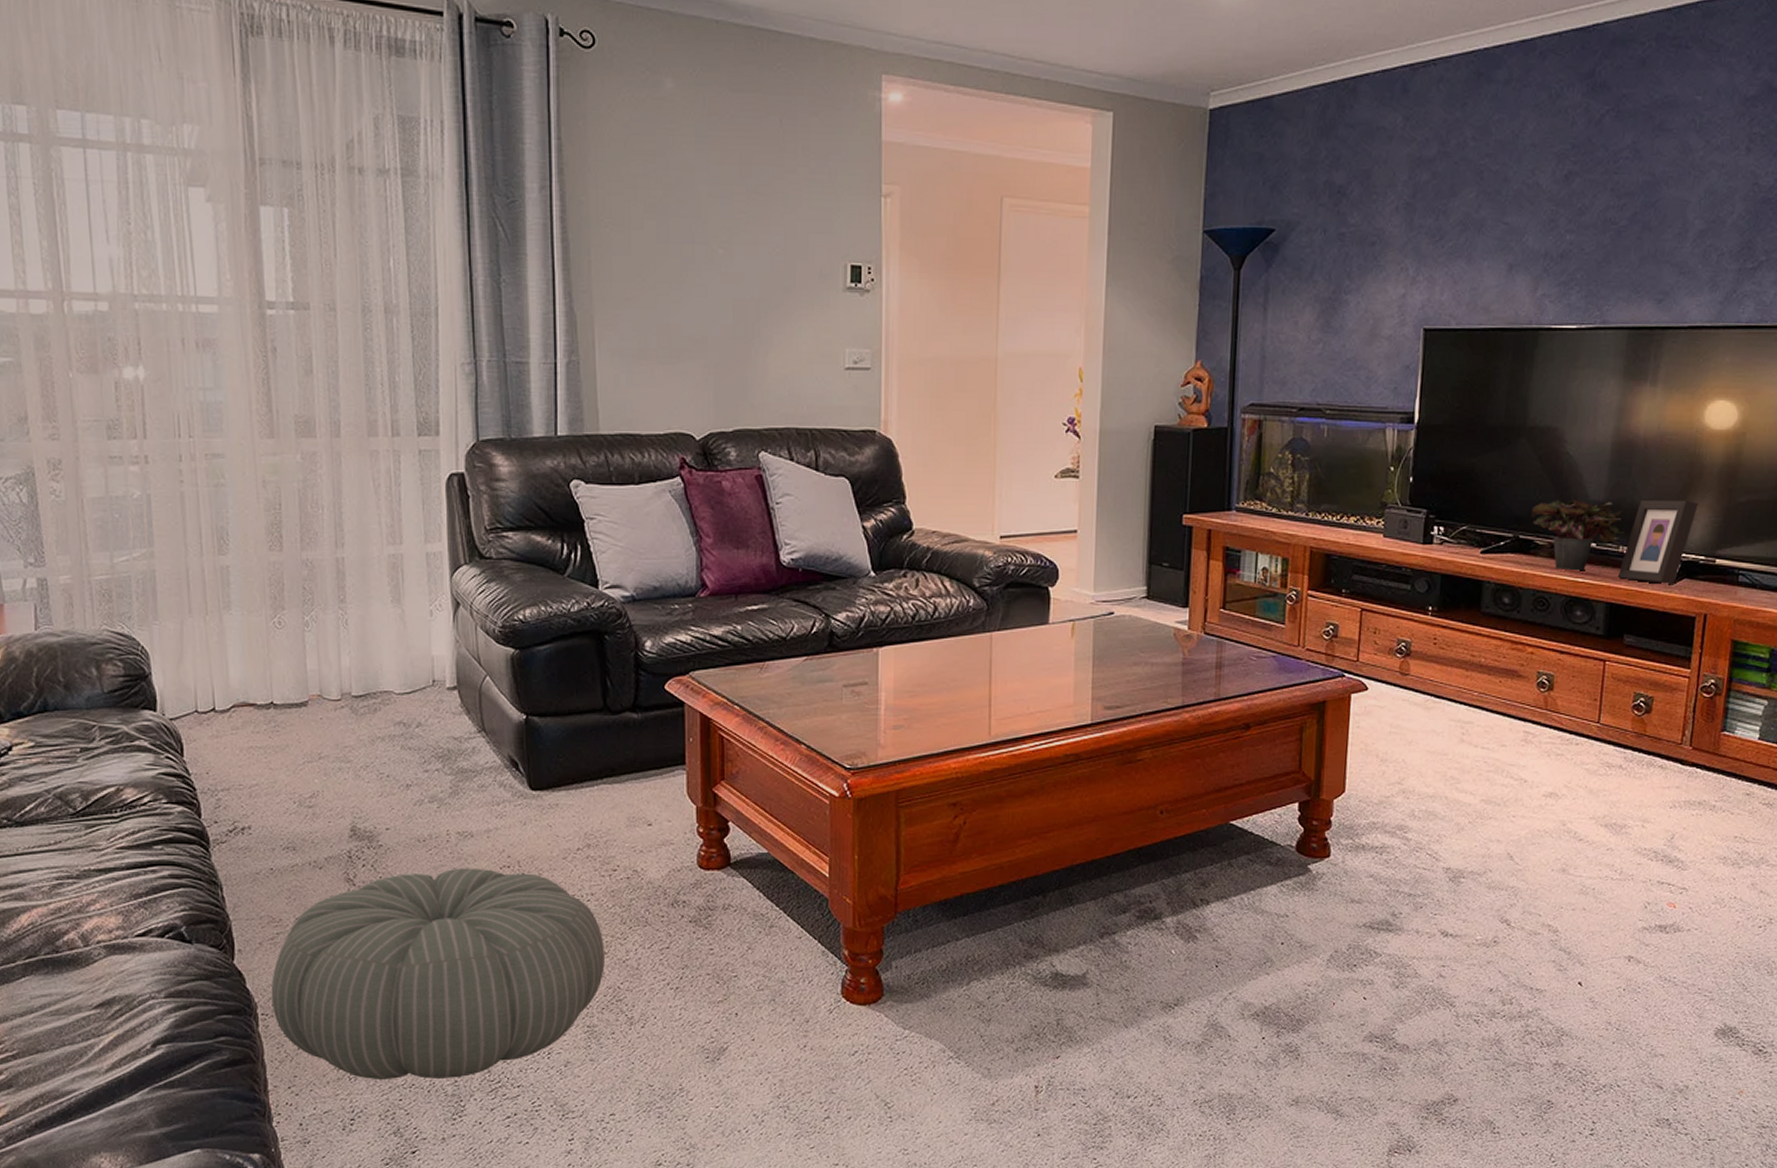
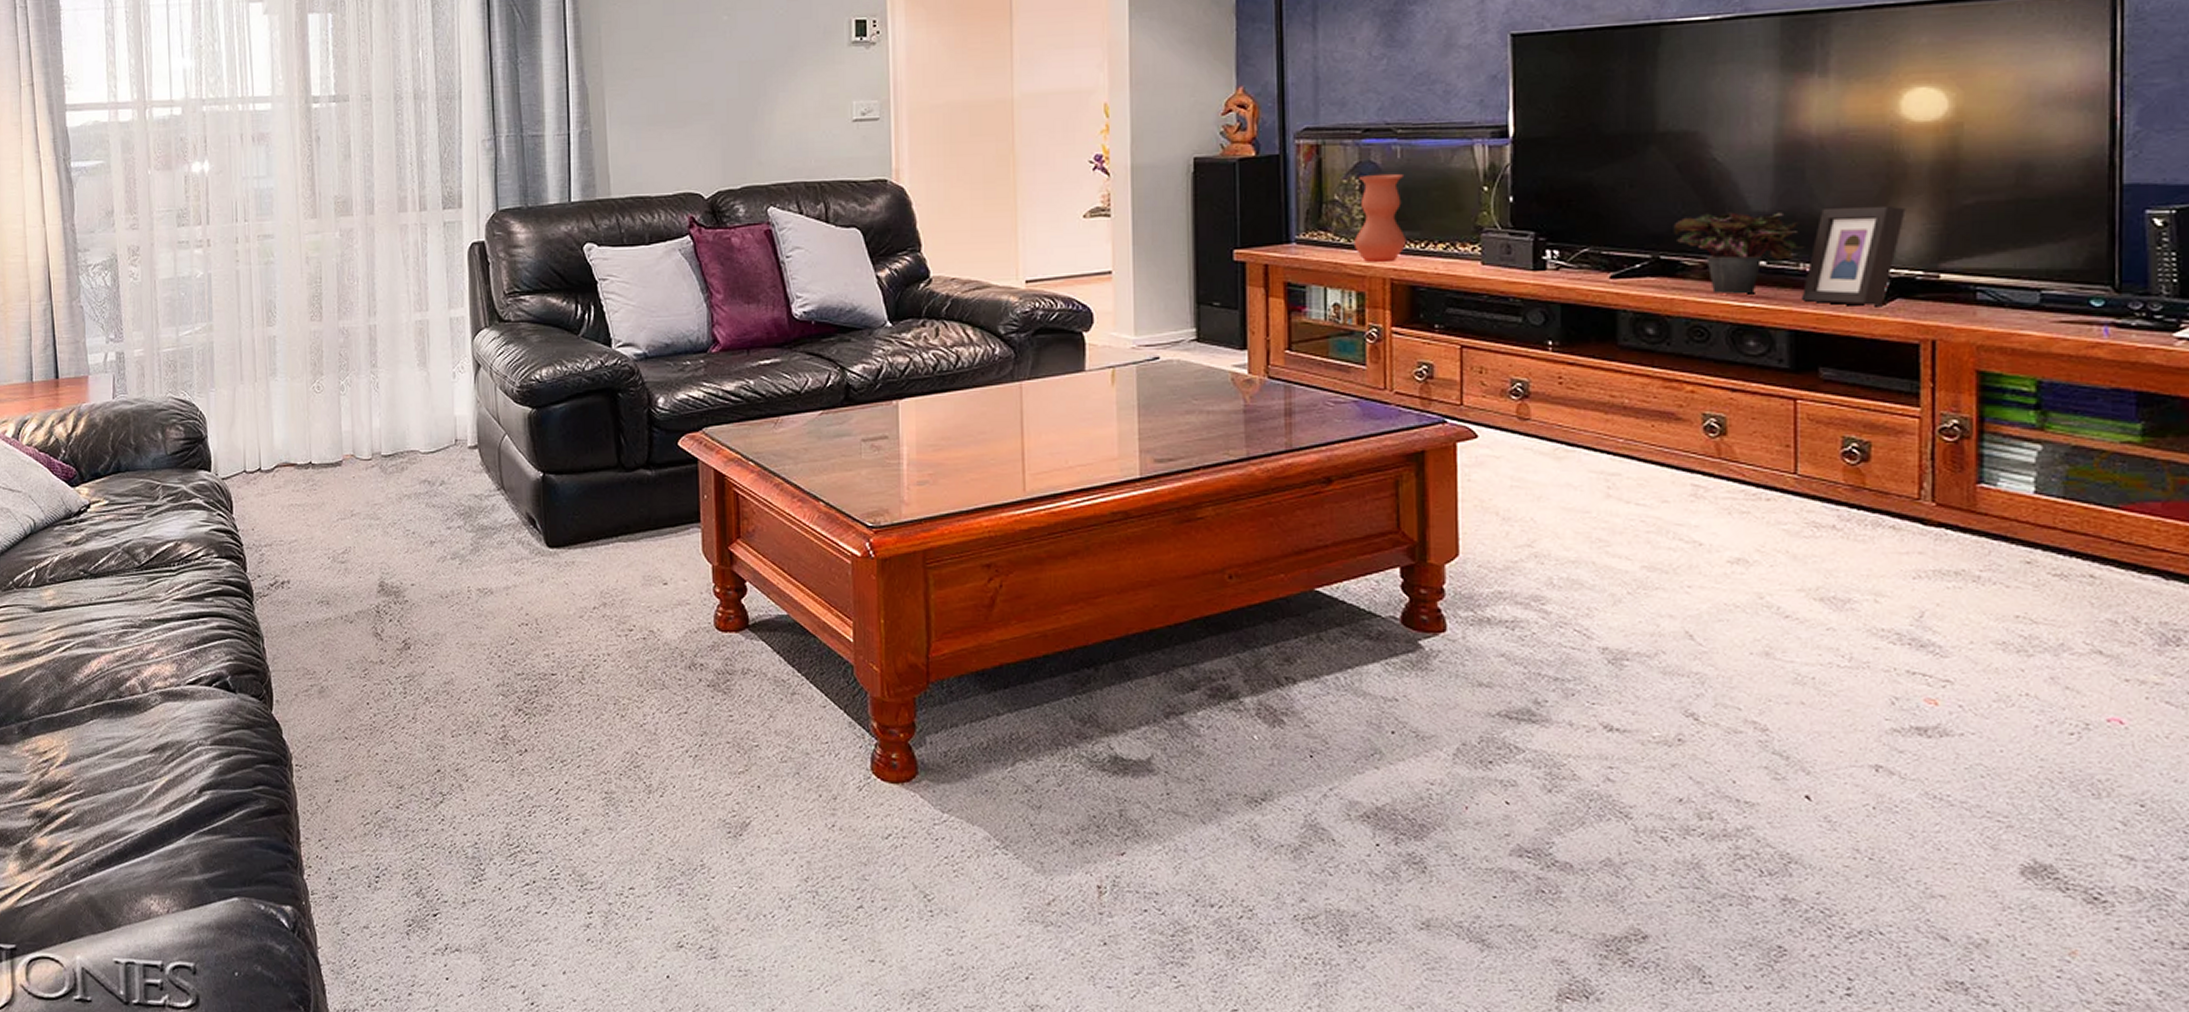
pouf: present [270,868,605,1081] -> none [304,624,622,840]
vase: none [1282,450,1328,532] -> present [1353,173,1407,263]

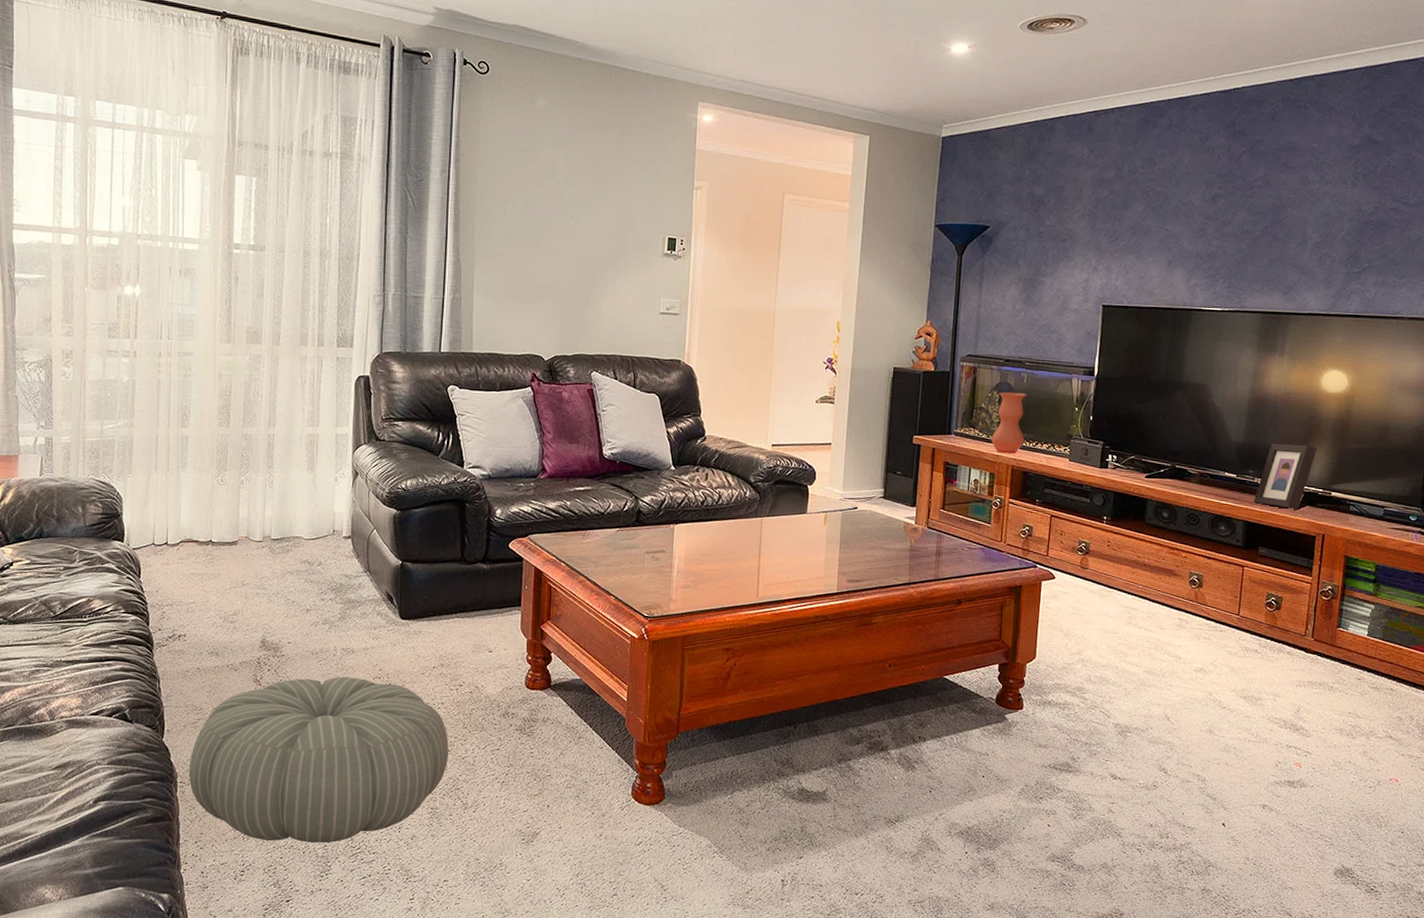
pouf: none [304,624,622,840] -> present [188,676,449,843]
potted plant: present [1673,212,1805,295] -> none [1185,439,1259,496]

